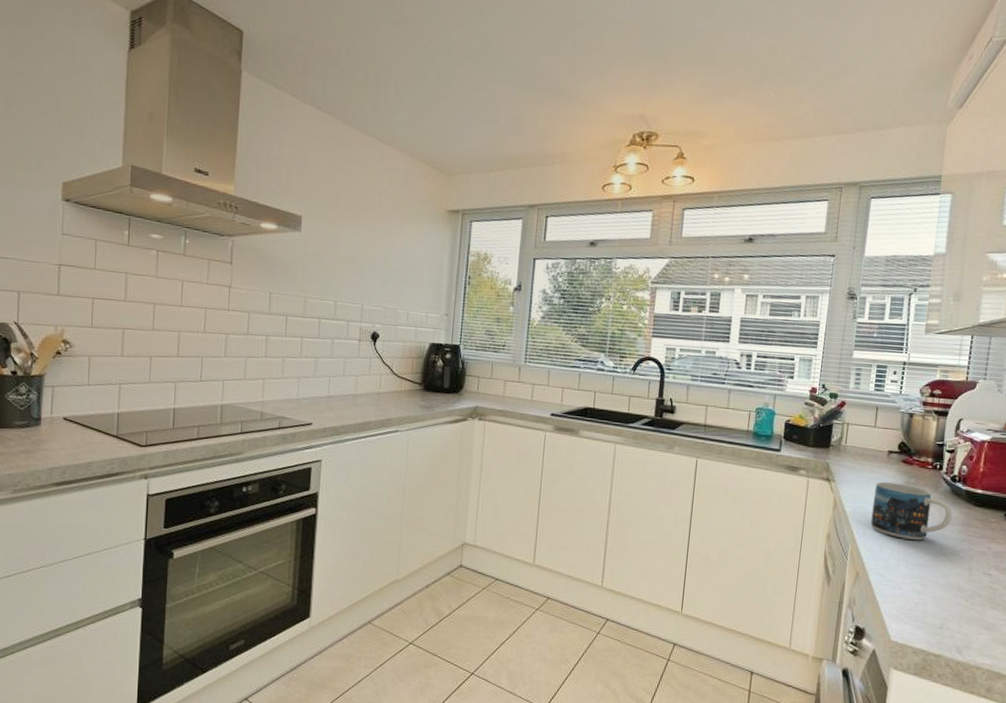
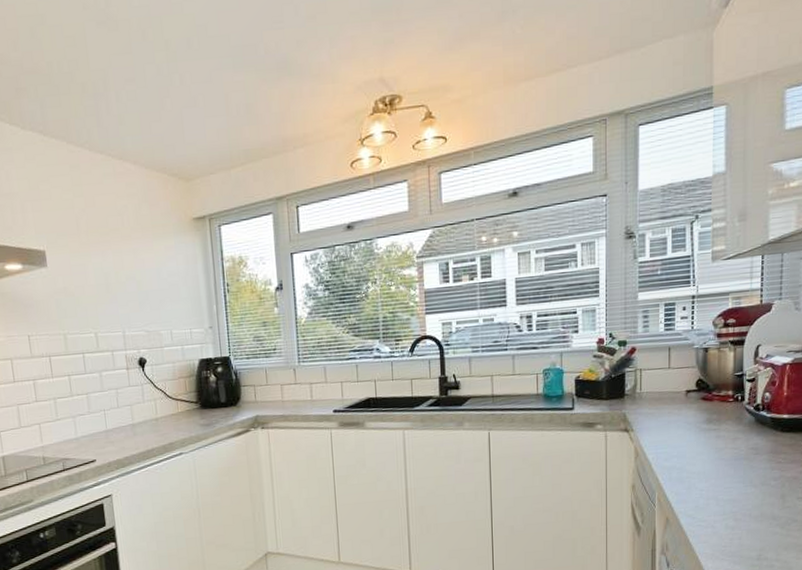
mug: present [871,482,953,540] -> none [675,421,760,477]

